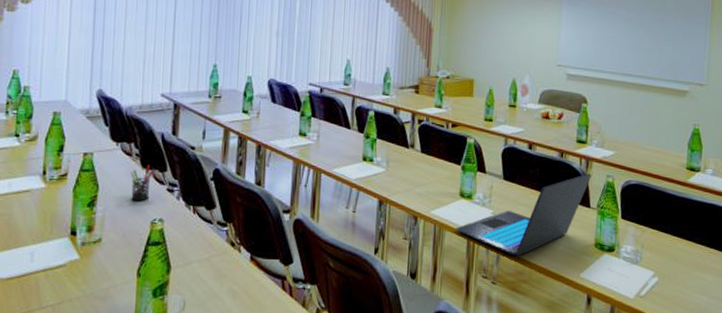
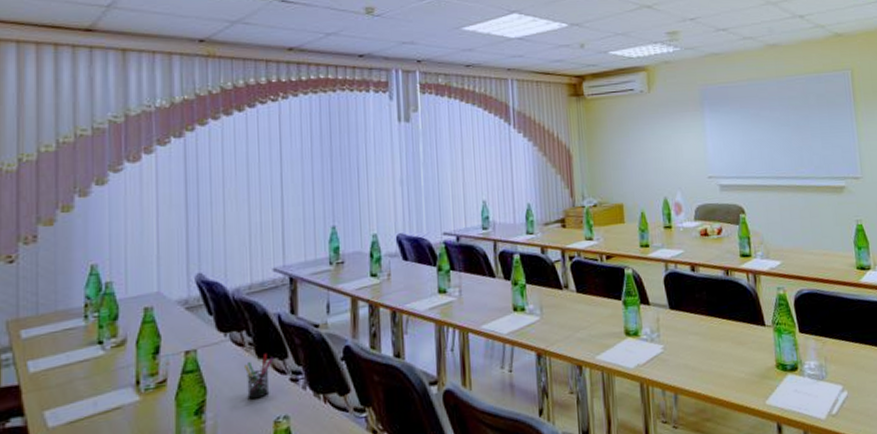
laptop: present [456,173,592,256] -> none [626,288,762,393]

